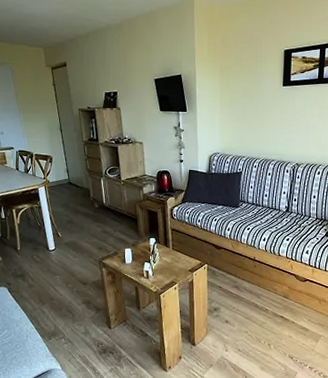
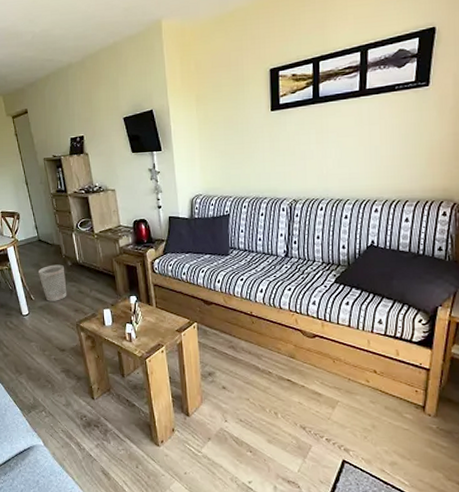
wastebasket: none [66,206,93,239] -> present [38,264,67,301]

